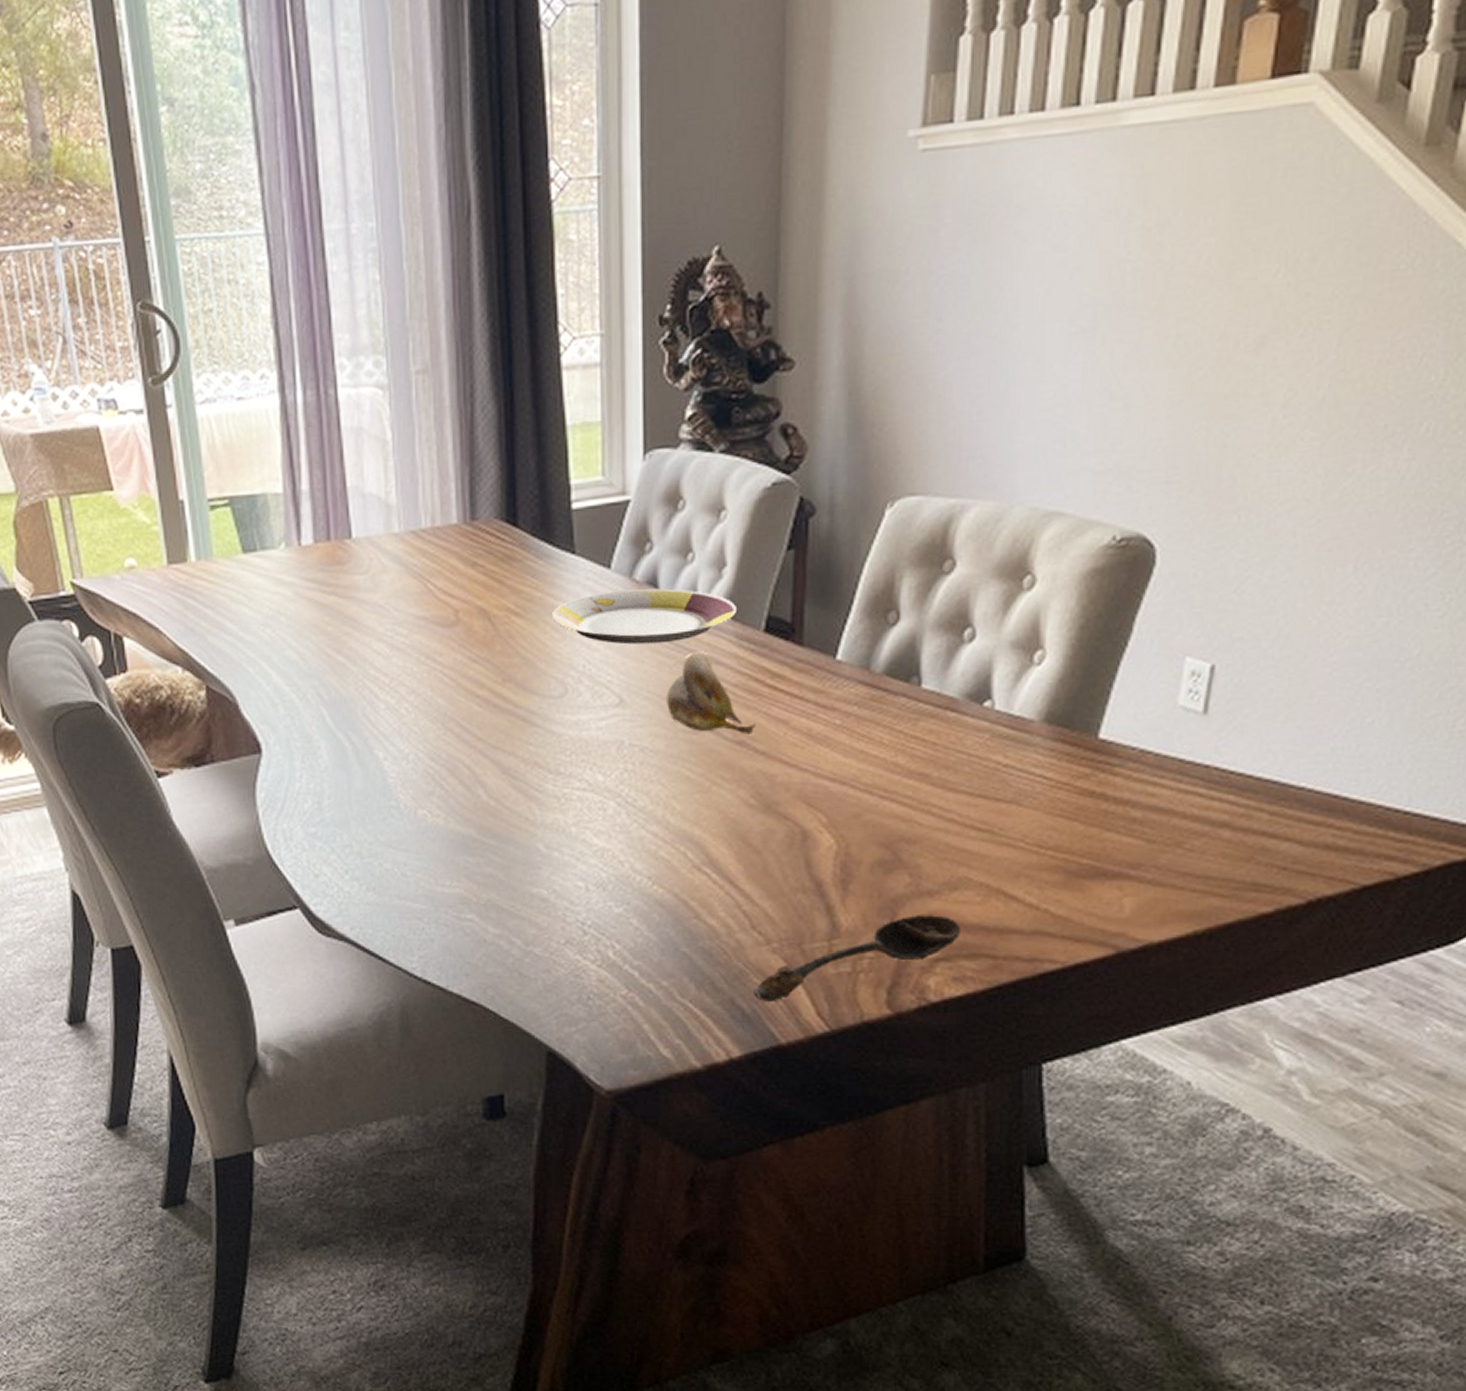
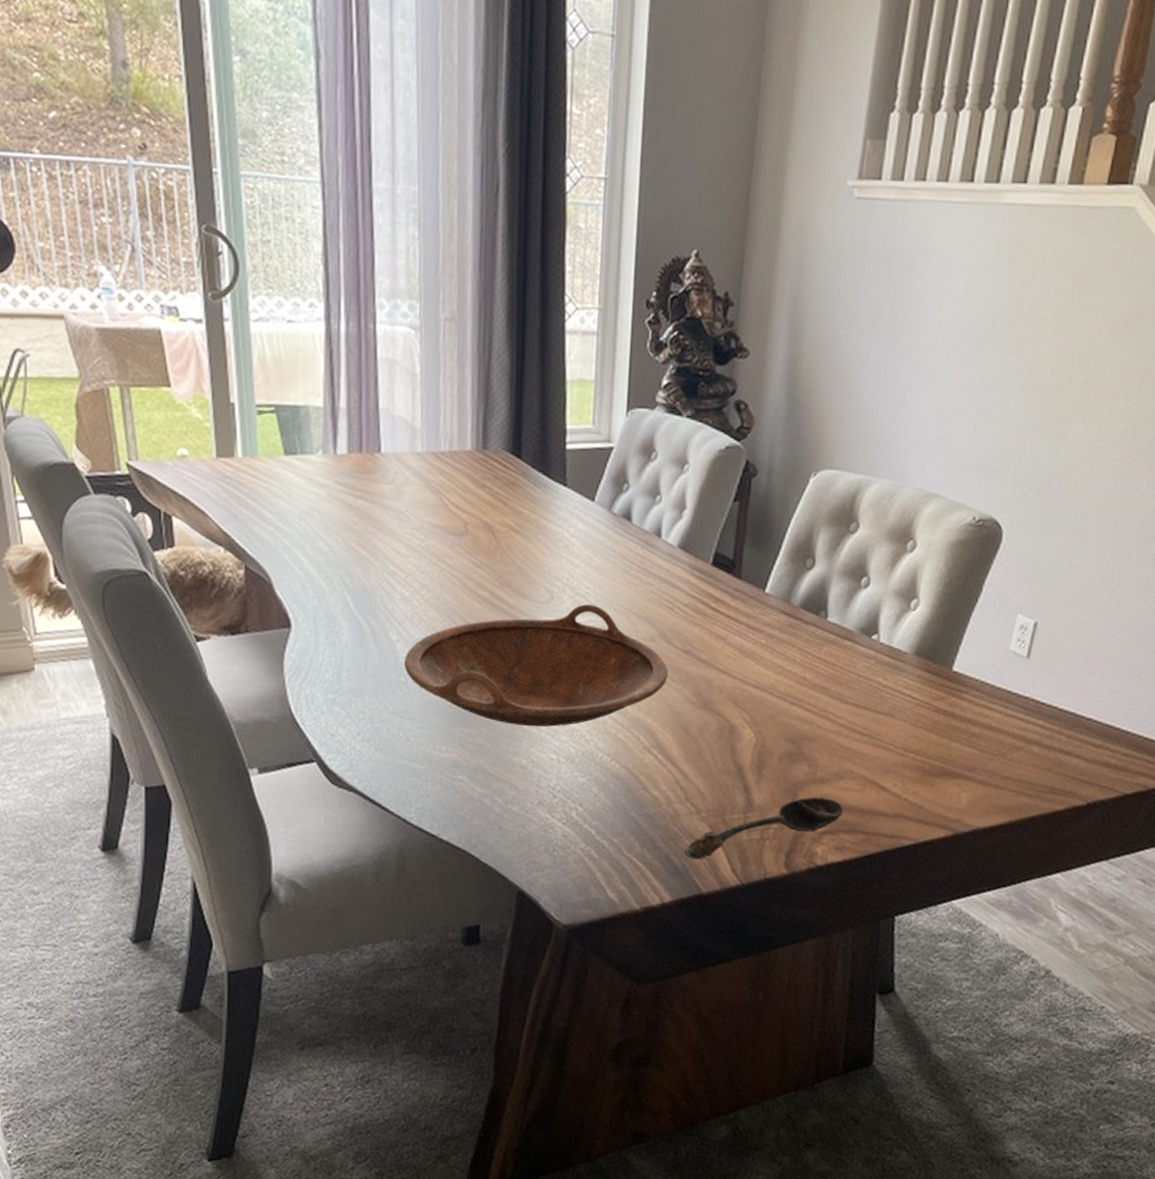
bowl: none [394,695,718,850] -> present [404,604,669,727]
plate: present [552,588,736,645] -> none [545,520,691,566]
banana: present [665,651,756,736] -> none [631,575,700,647]

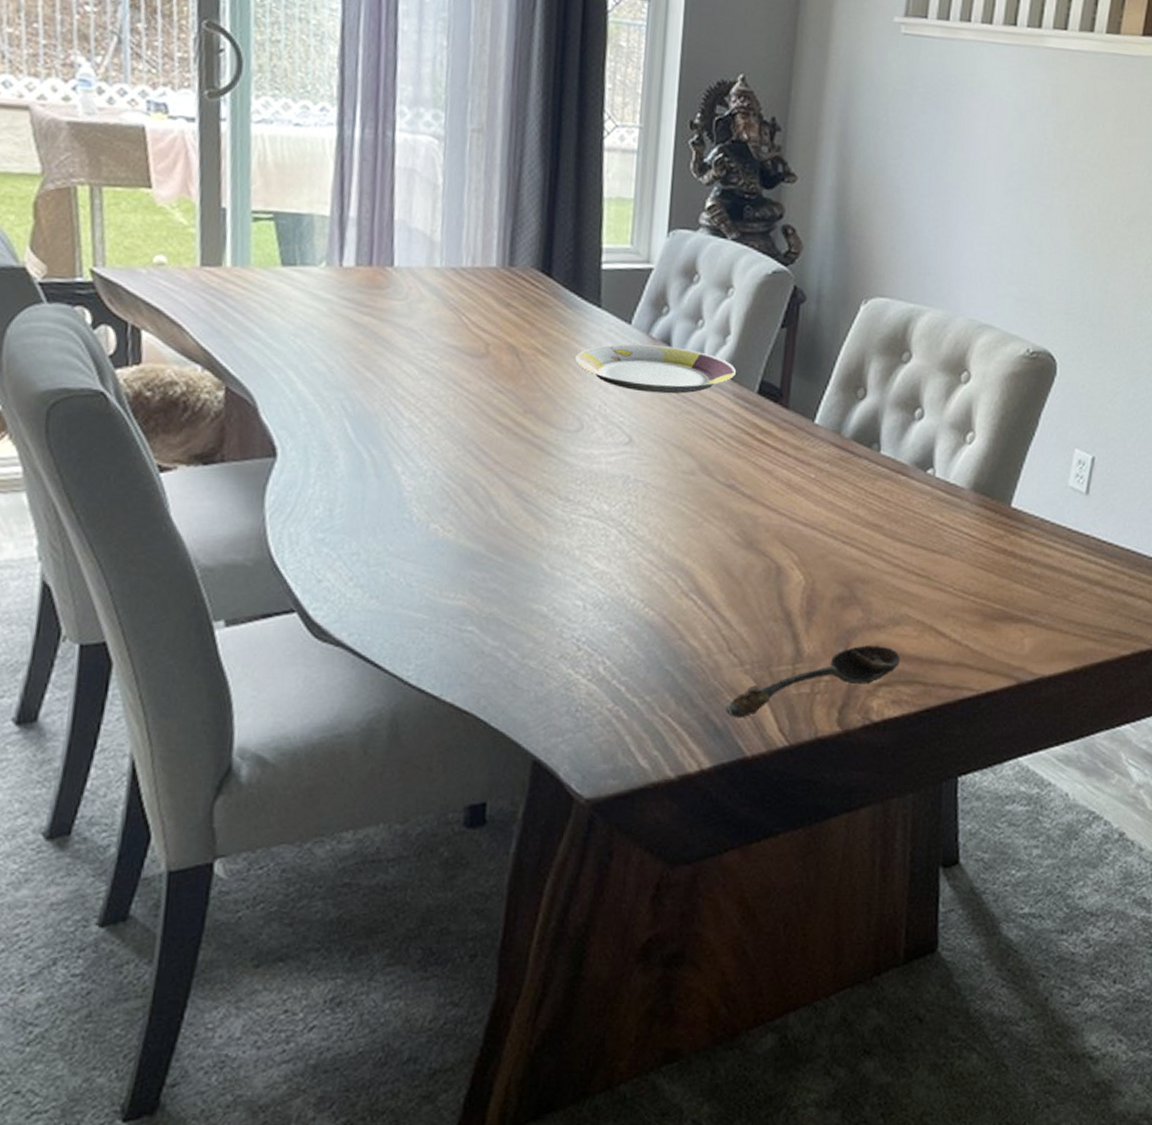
bowl: present [404,604,669,727] -> none [409,434,710,570]
plate: none [545,520,691,566] -> present [575,343,736,394]

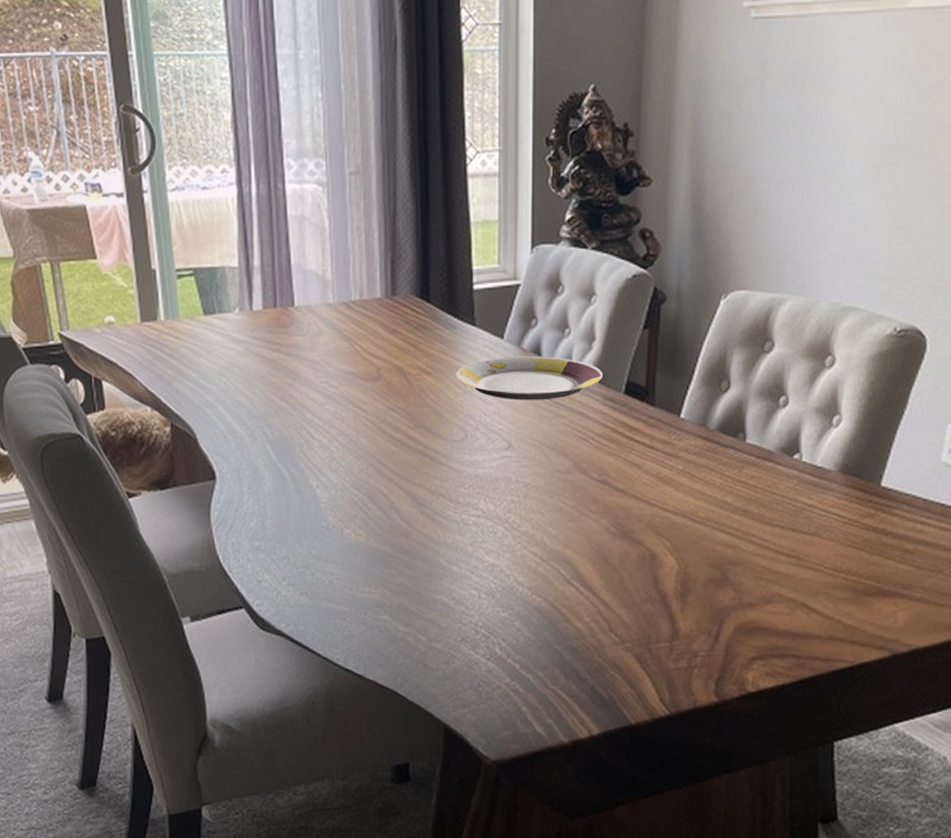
spoon: present [726,645,900,718] -> none [610,622,773,690]

